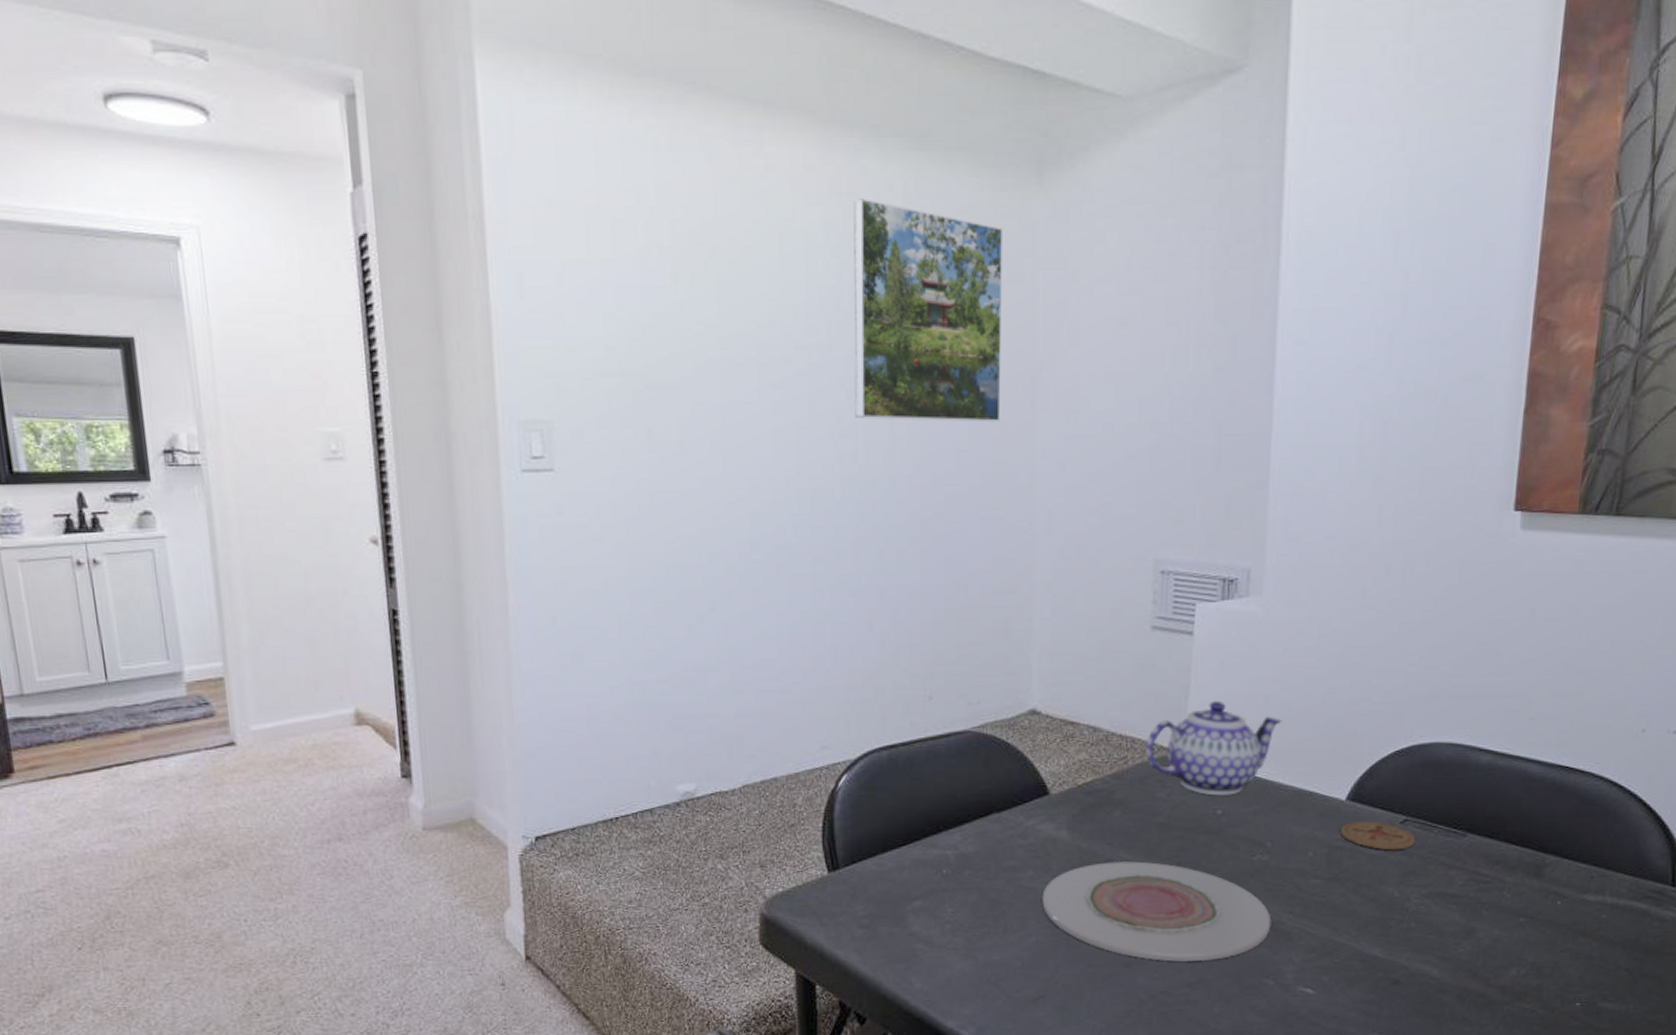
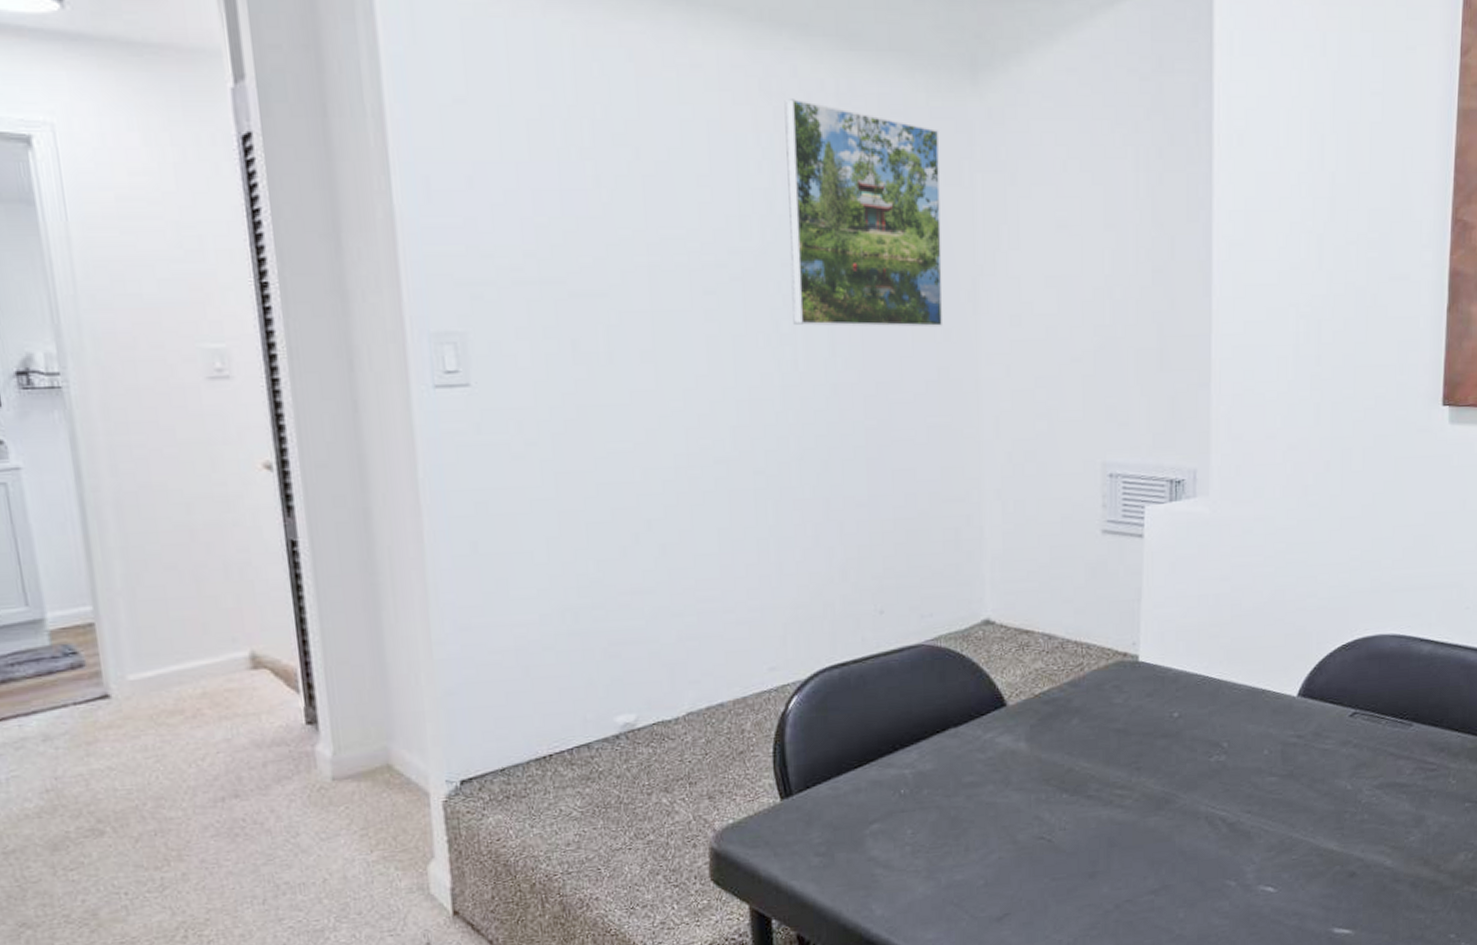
plate: present [1042,861,1271,962] -> none [1003,769,1231,869]
teapot: present [1145,700,1282,796] -> none [1100,602,1233,699]
coaster: present [1341,820,1415,851] -> none [1294,715,1364,744]

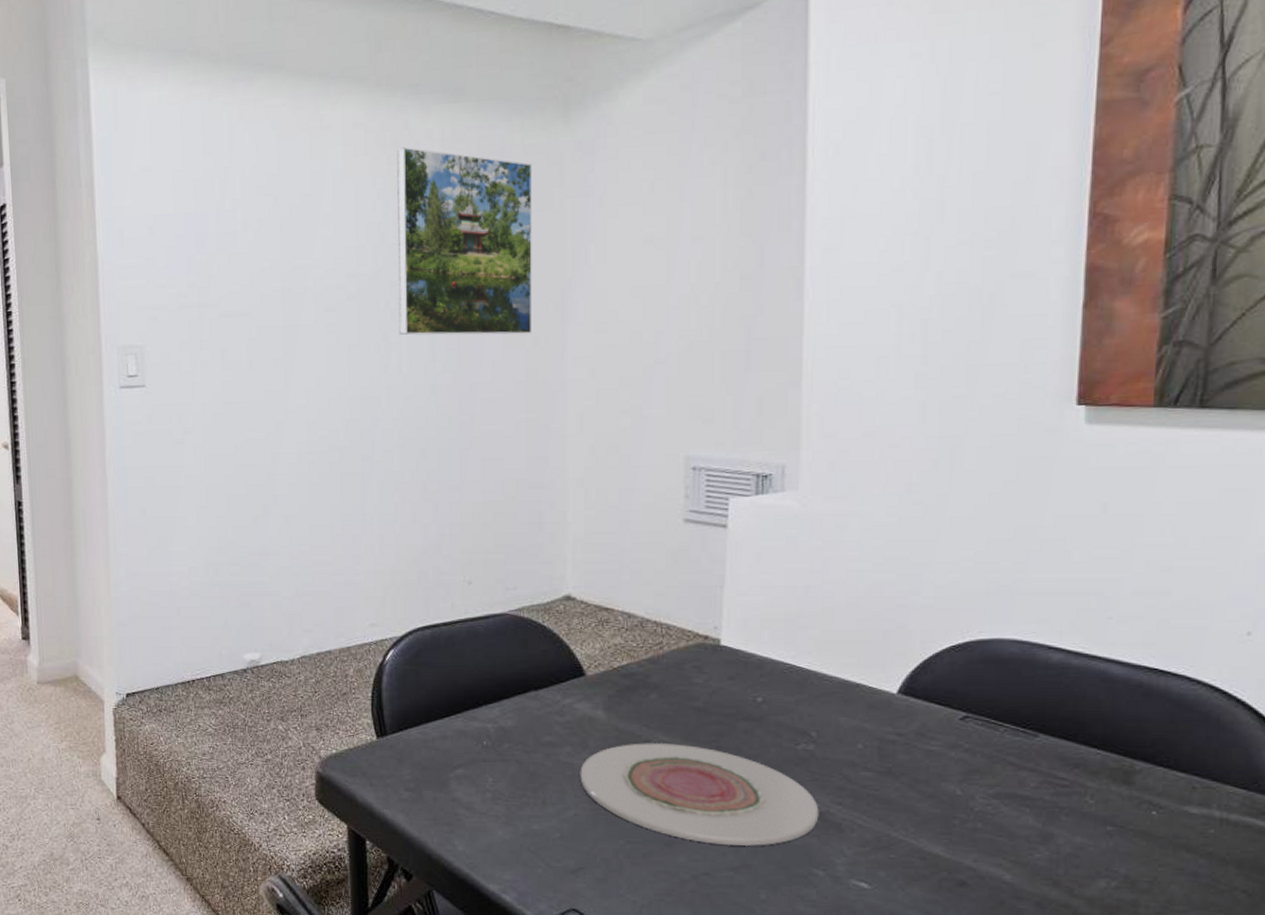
plate: none [1003,769,1231,869] -> present [580,743,819,846]

